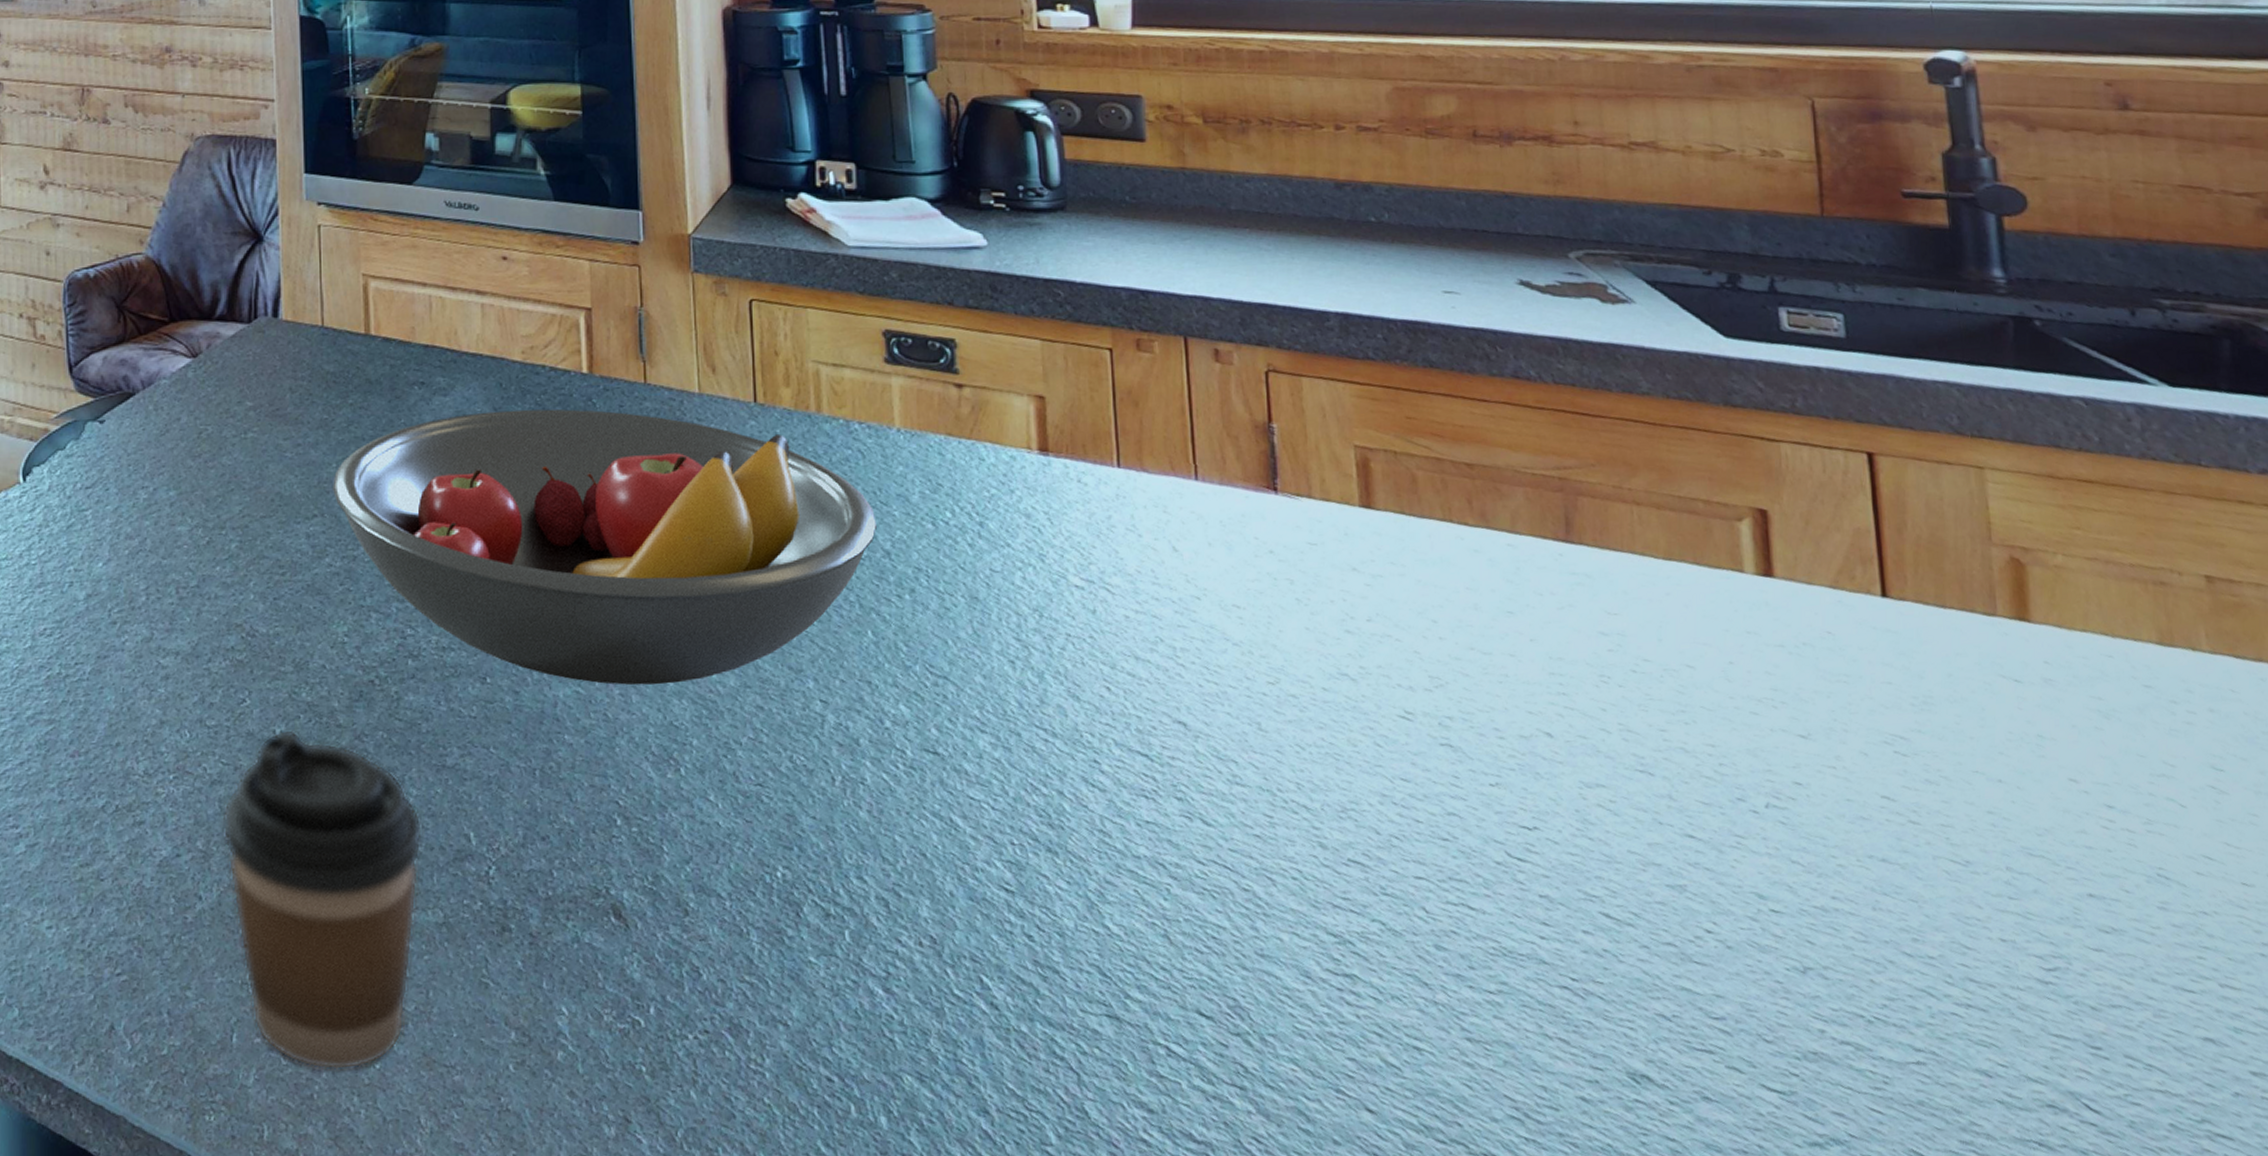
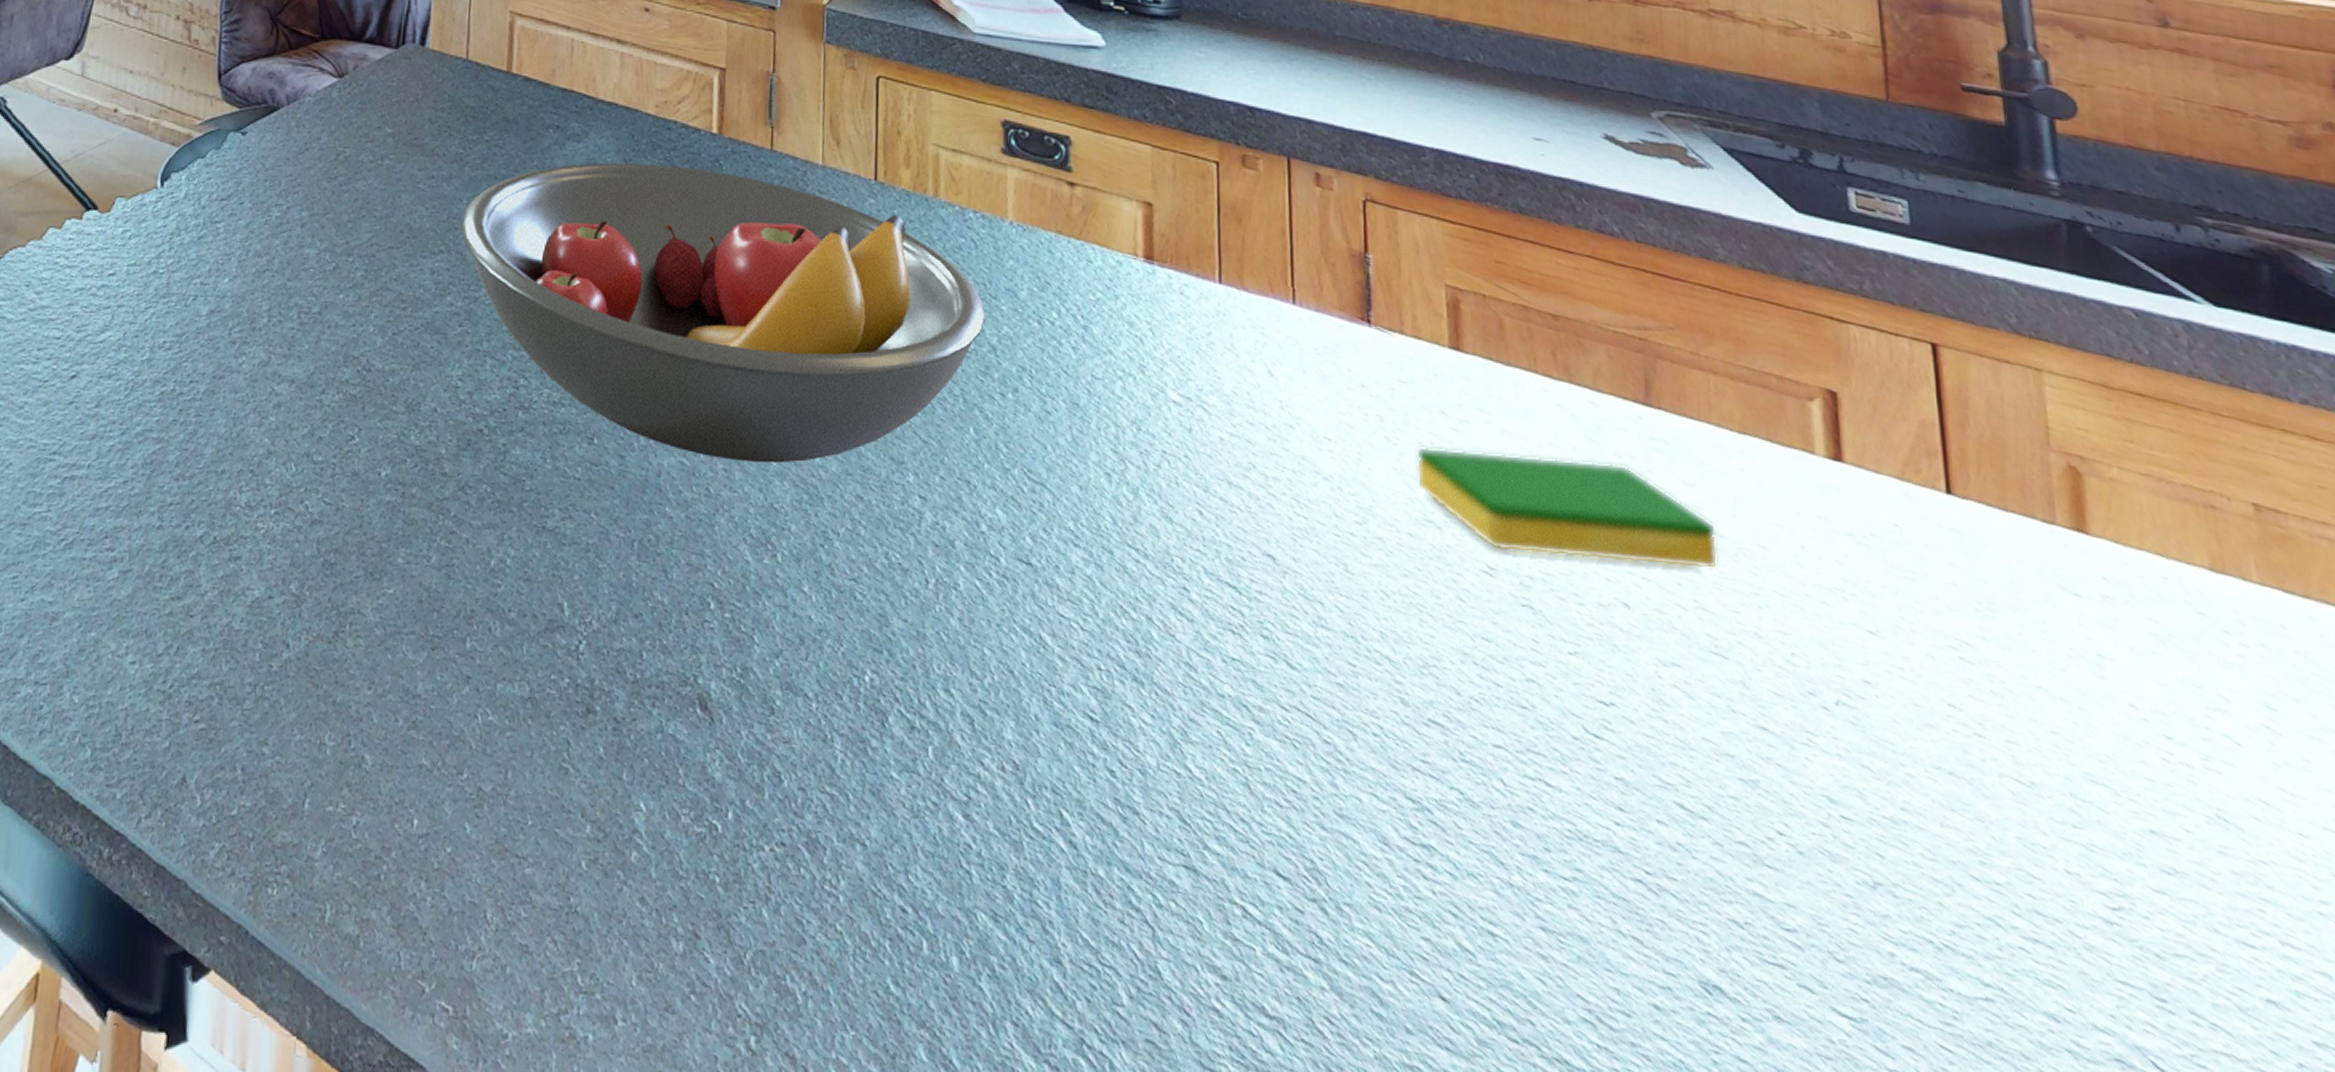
coffee cup: present [222,728,423,1071] -> none [317,472,518,851]
dish sponge: none [1328,601,1643,696] -> present [1416,446,1718,570]

